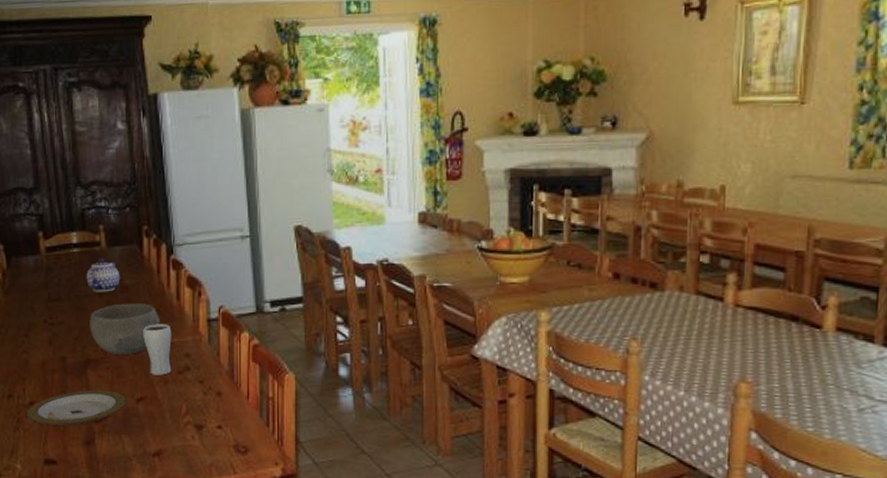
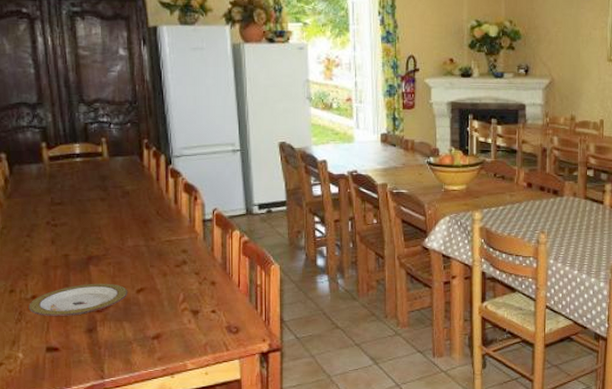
teapot: present [86,258,120,292] -> none [89,167,122,197]
bowl: present [89,303,160,355] -> none [92,206,159,251]
drinking glass: present [143,324,172,376] -> none [143,224,170,269]

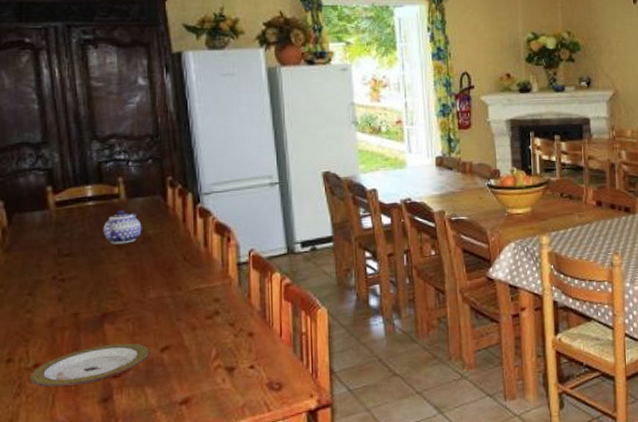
teapot: none [89,167,122,197] -> present [103,210,142,244]

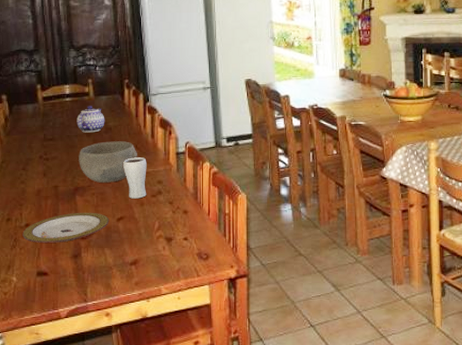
bowl: none [107,252,186,306] -> present [79,141,137,183]
drinking glass: none [168,271,200,323] -> present [123,157,147,199]

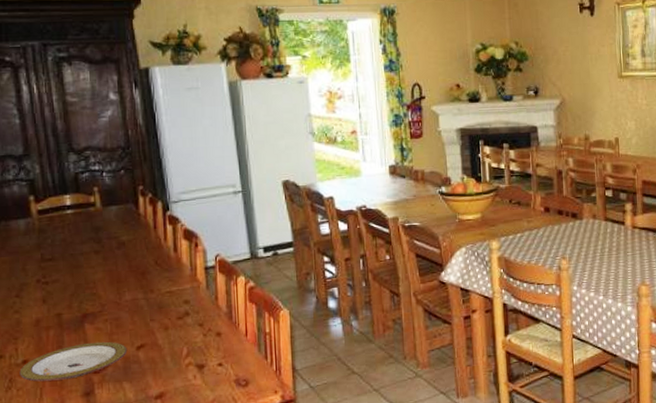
teapot: present [77,106,105,133] -> none [81,218,117,250]
bowl: present [79,141,137,183] -> none [86,257,158,307]
drinking glass: present [123,157,147,199] -> none [141,274,172,323]

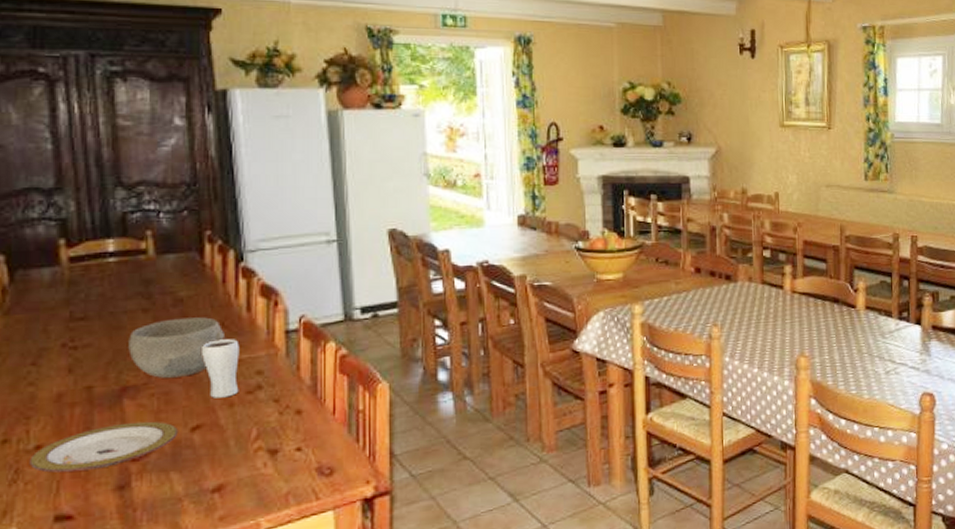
bowl: none [86,257,158,307] -> present [128,317,224,378]
drinking glass: none [141,274,172,323] -> present [202,339,240,398]

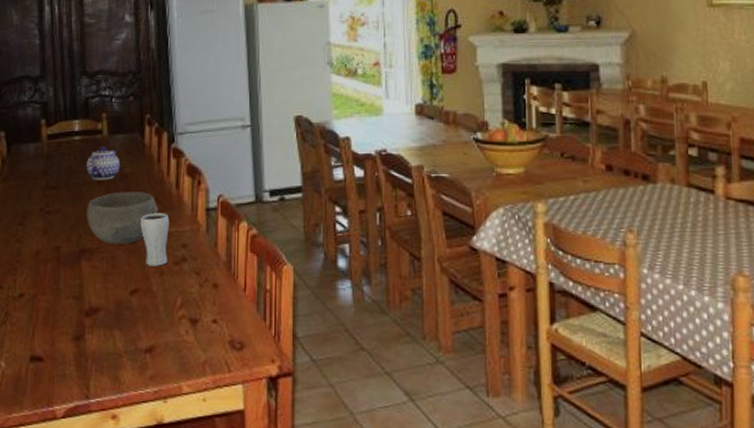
plate: present [29,421,179,473] -> none [15,281,121,320]
teapot: none [126,268,173,307] -> present [86,146,121,180]

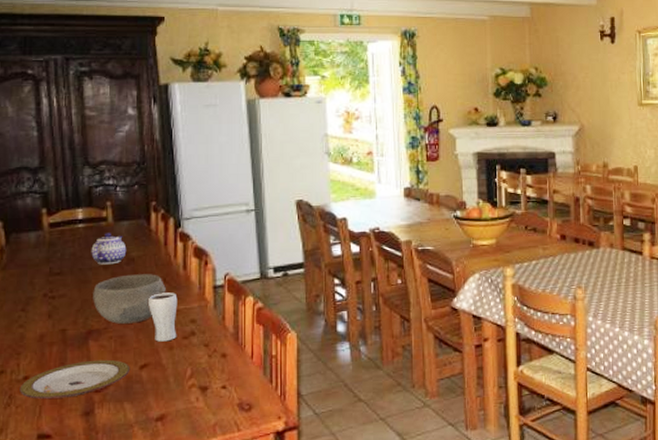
plate: none [15,281,121,320] -> present [19,359,131,399]

